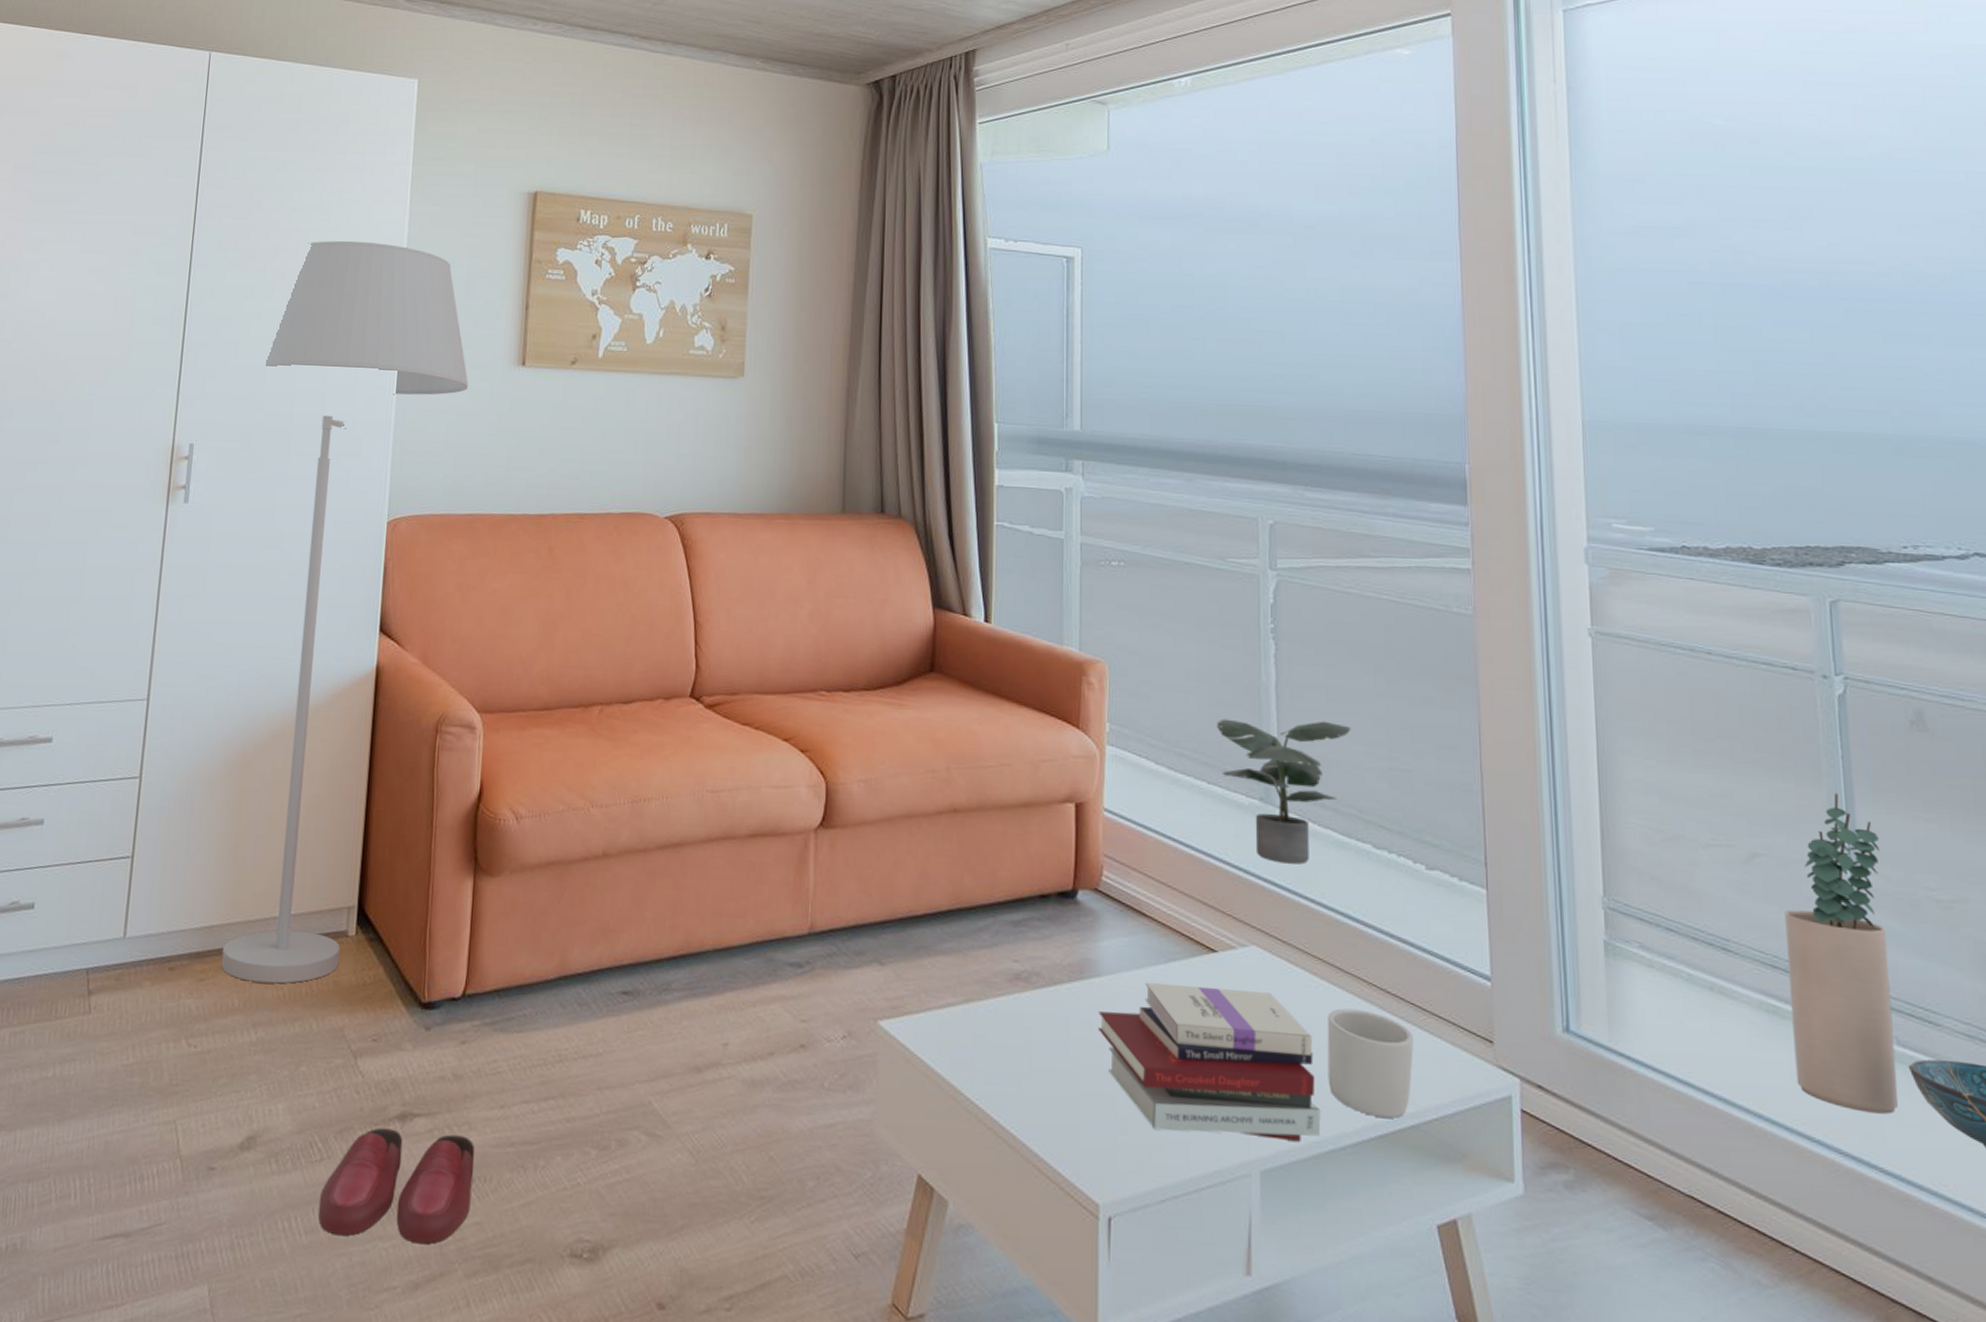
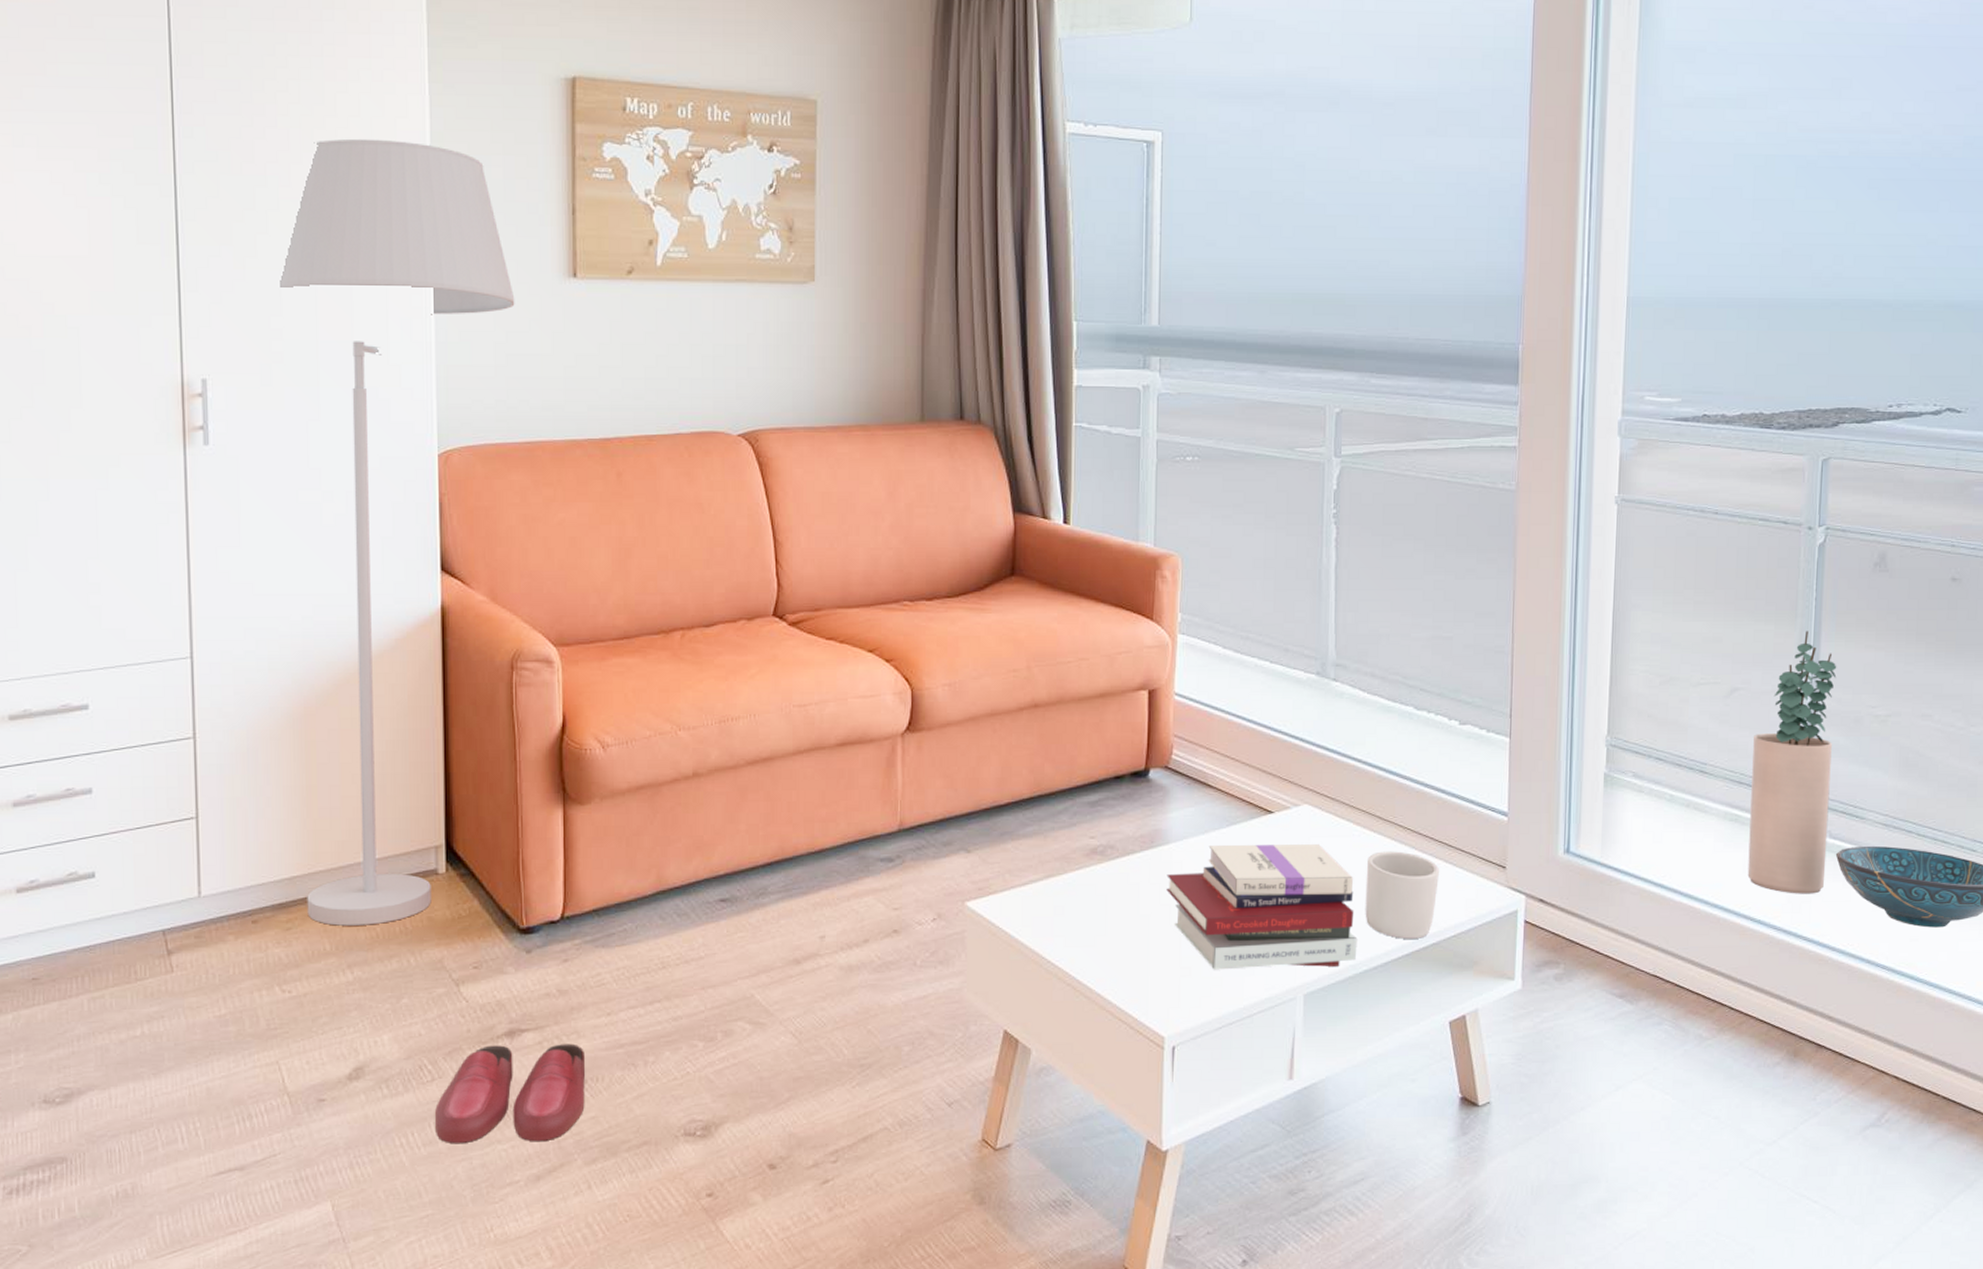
potted plant: present [1217,719,1351,865] -> none [1280,597,1401,731]

